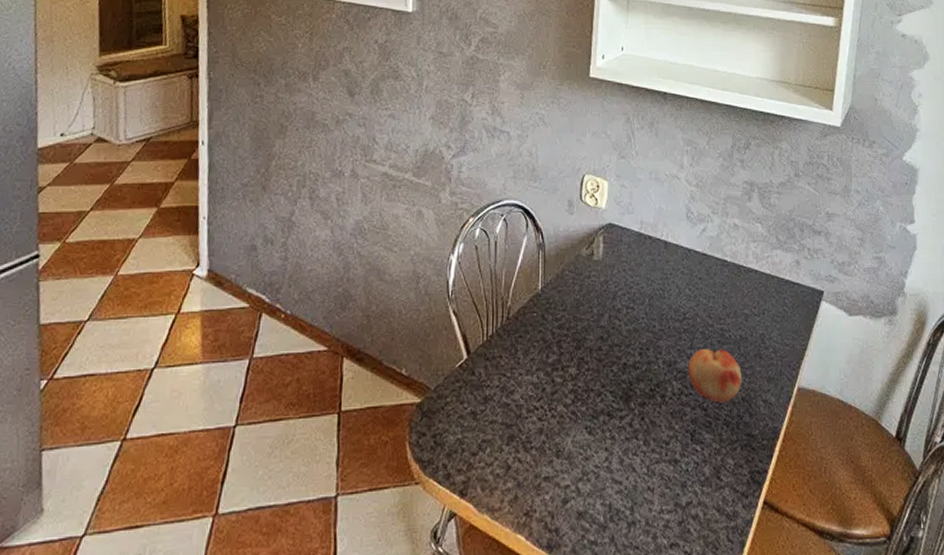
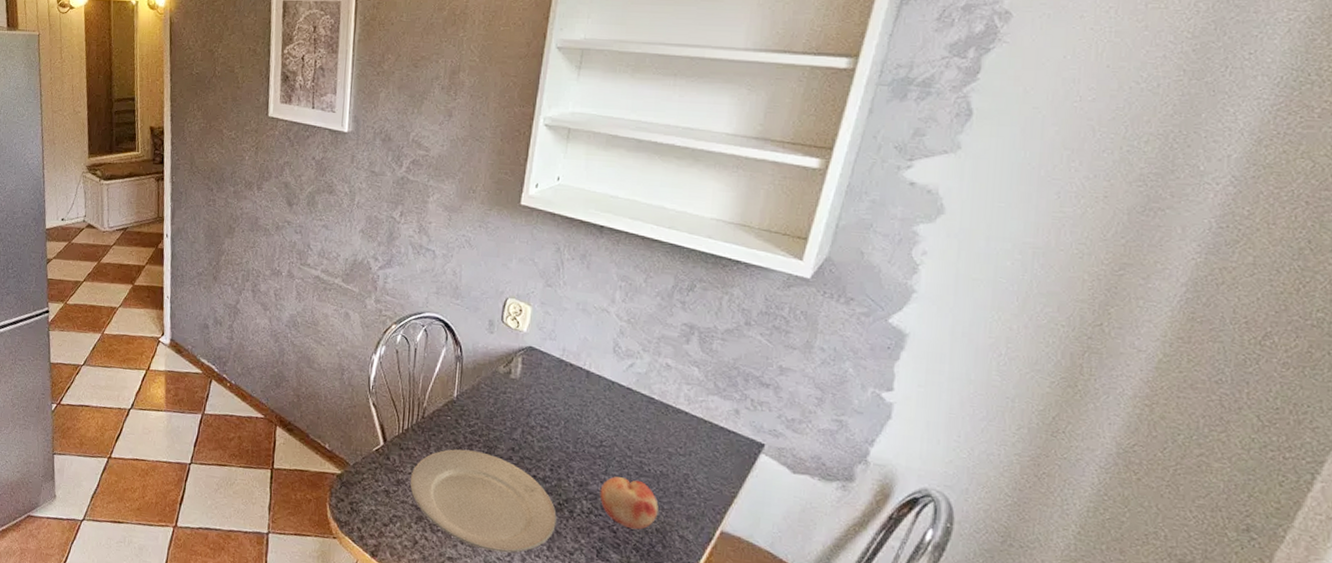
plate: none [498,347,650,459] -> present [410,449,557,553]

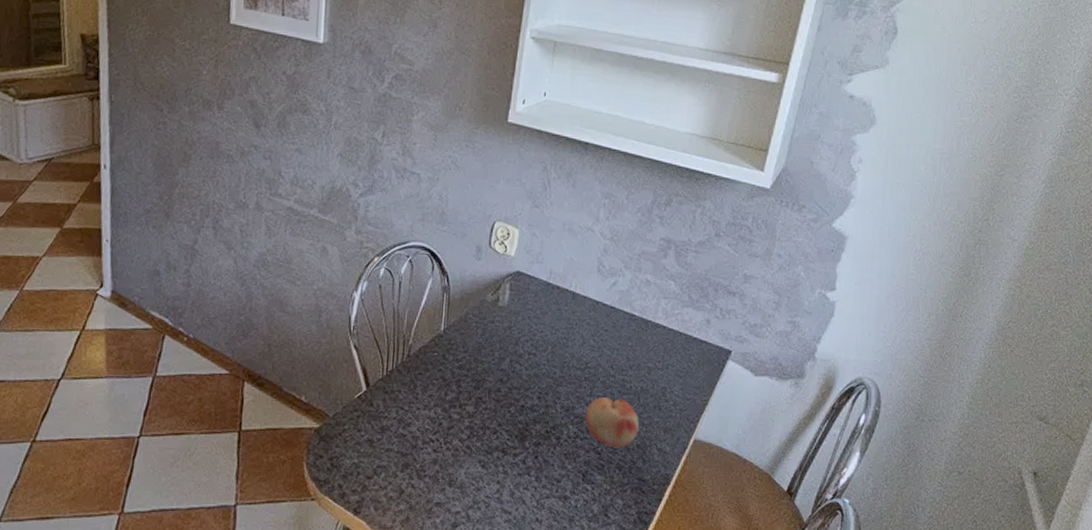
plate: present [410,449,557,553] -> none [395,386,544,490]

